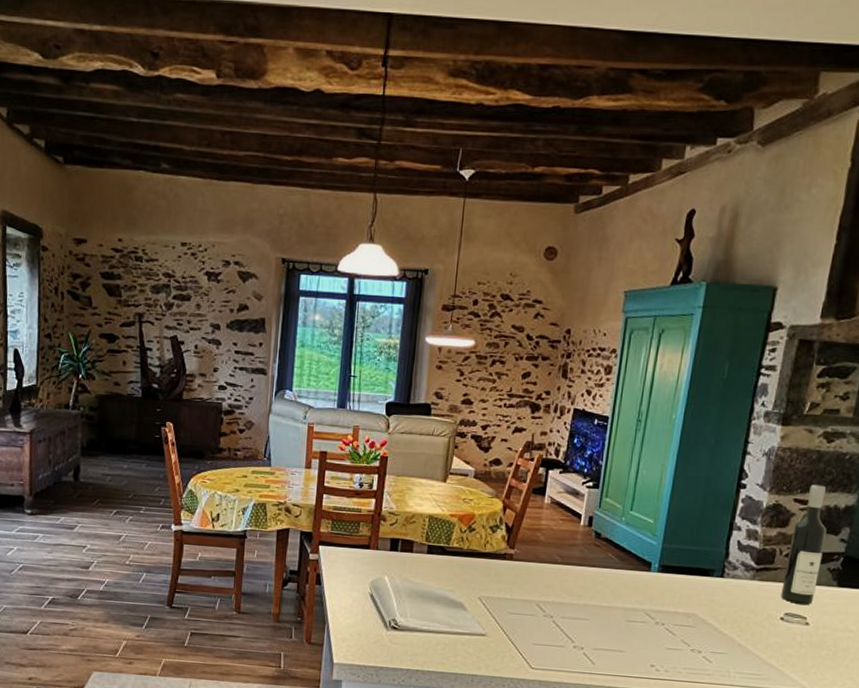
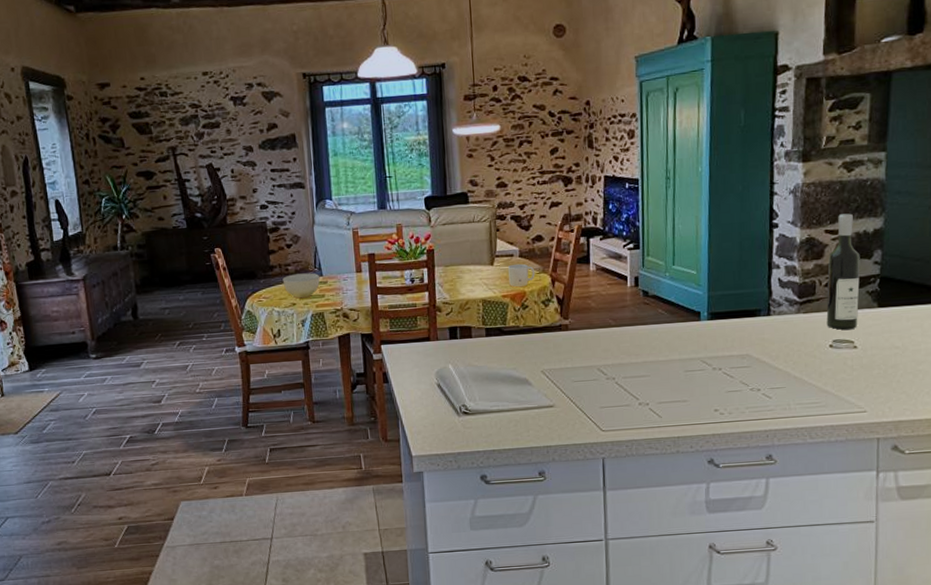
bowl: none [229,460,268,486] -> present [282,273,320,299]
mug: none [458,484,488,509] -> present [507,263,535,288]

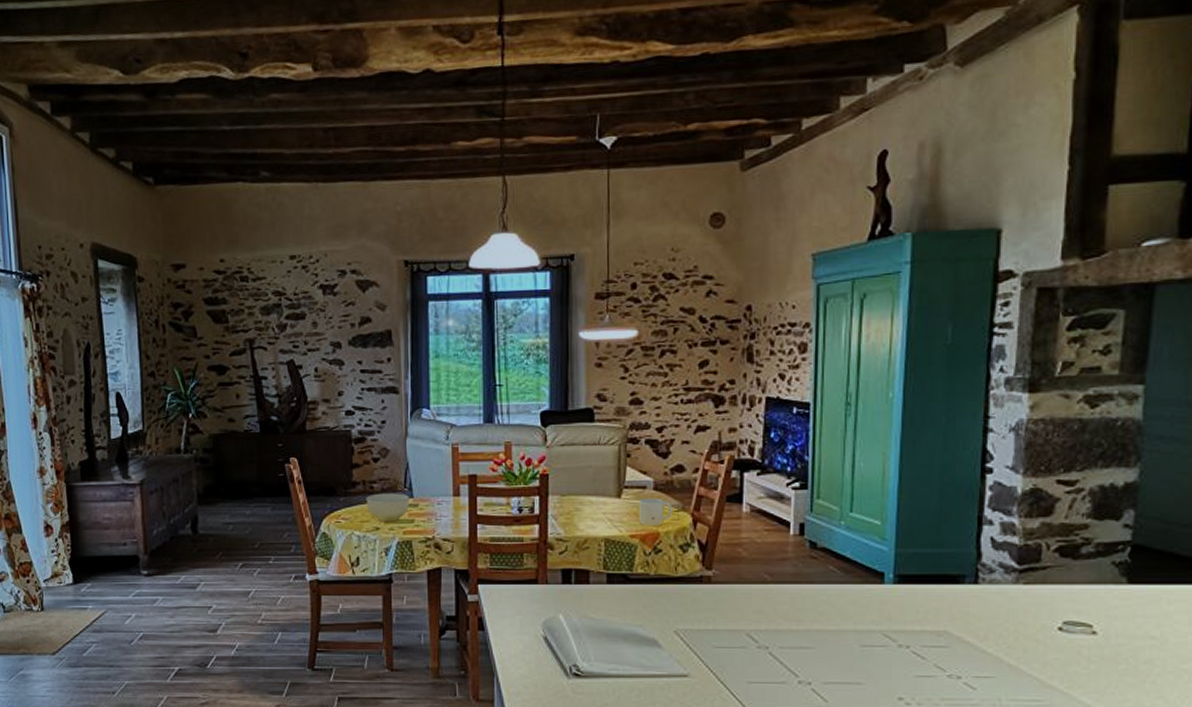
bottle: present [826,213,860,330] -> none [1055,460,1104,609]

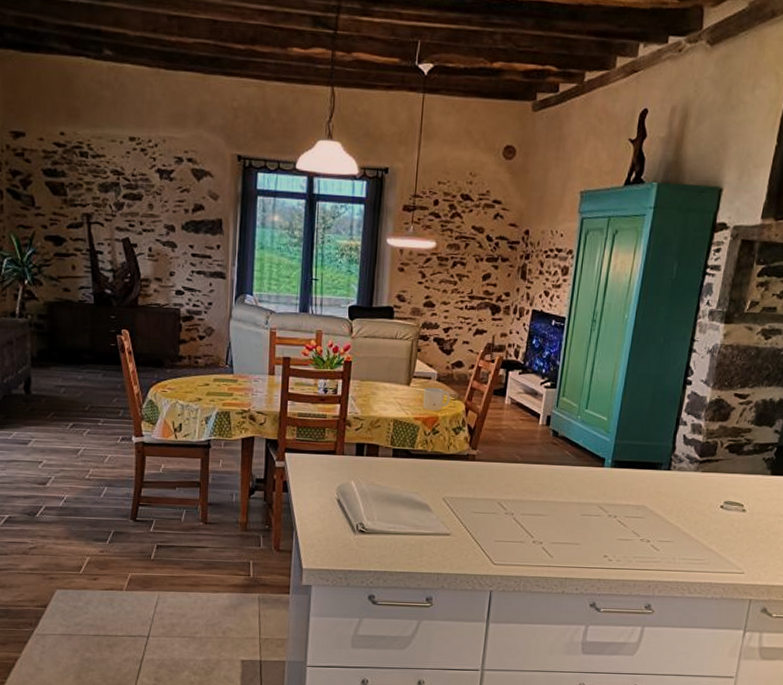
bowl: present [366,493,410,522] -> none [190,368,231,395]

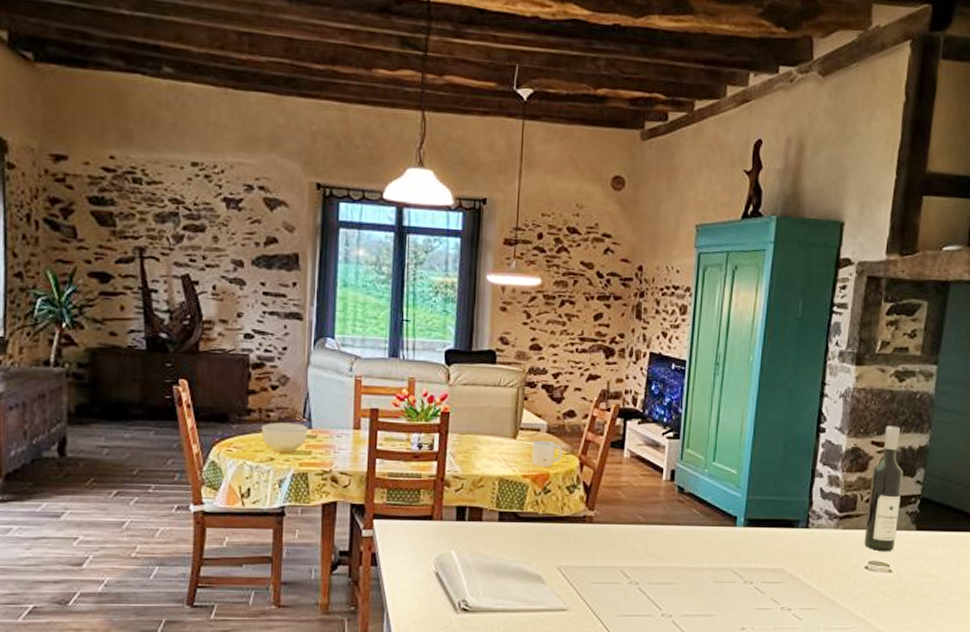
bowl: none [190,368,231,395] -> present [261,422,309,453]
bottle: none [721,380,763,493] -> present [864,426,904,551]

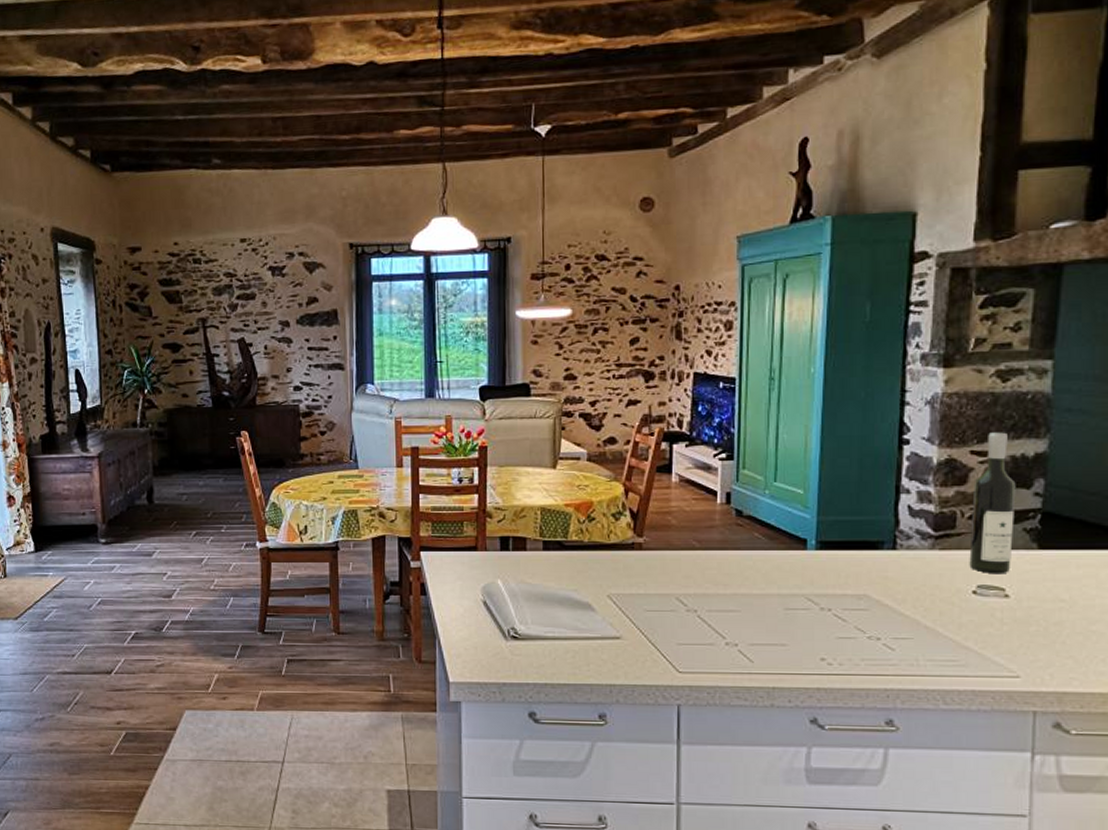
bowl: present [261,422,309,453] -> none [313,464,356,492]
mug: present [531,440,563,468] -> none [572,468,606,496]

